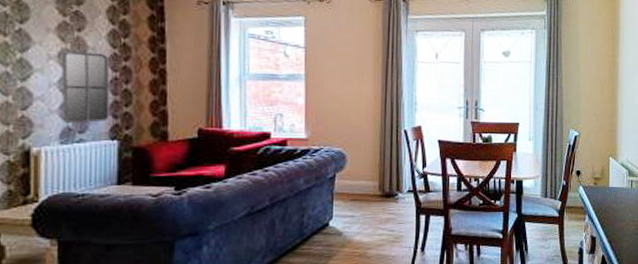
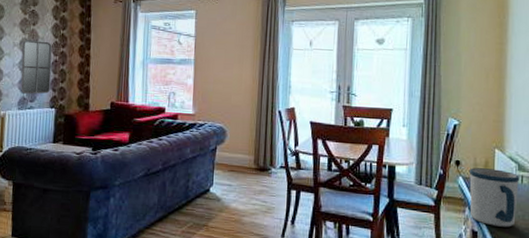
mug: none [588,176,630,230] -> present [468,168,520,227]

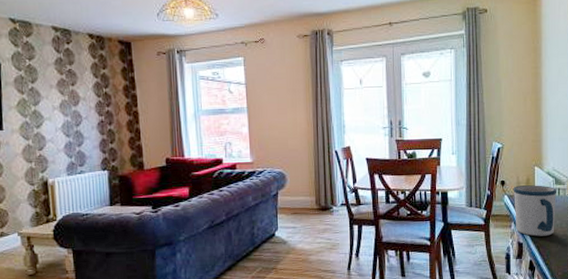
home mirror: present [21,39,52,95] -> none [63,101,100,158]

